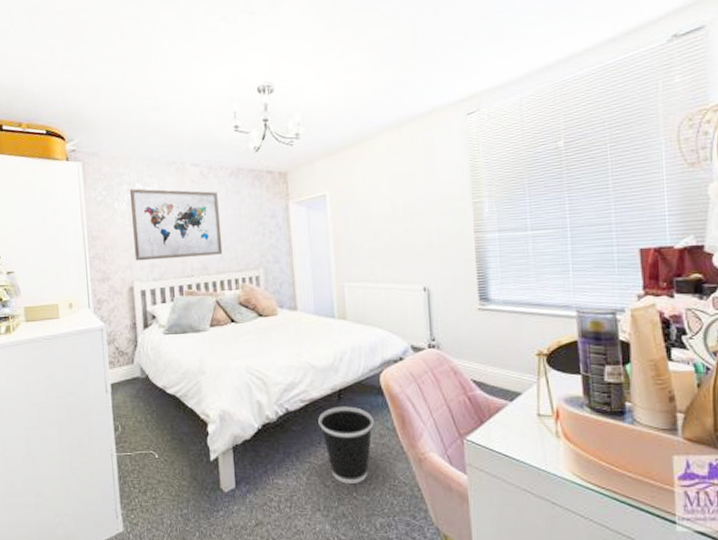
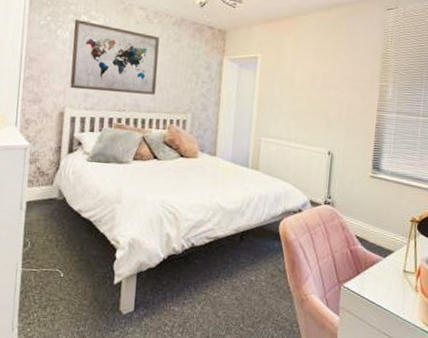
wastebasket: present [318,406,374,484] -> none [219,246,268,316]

